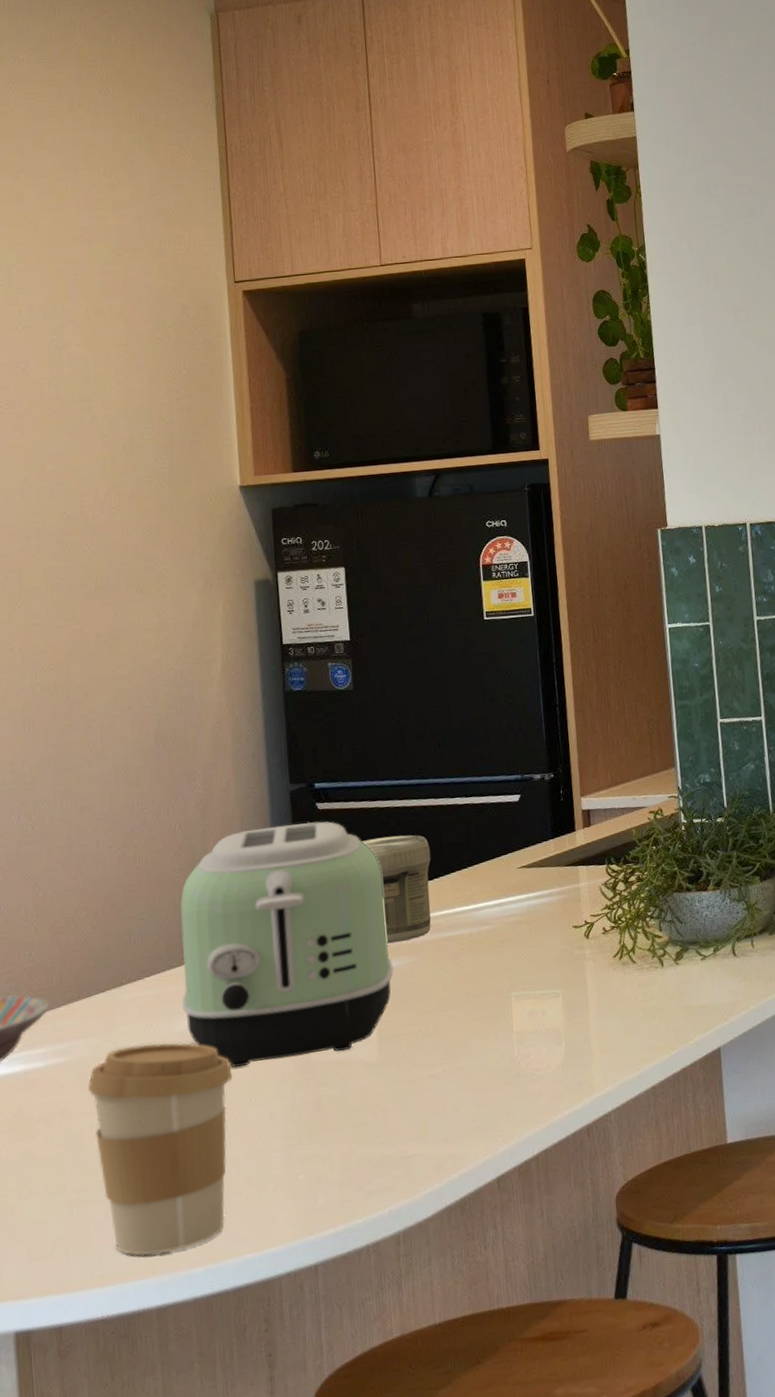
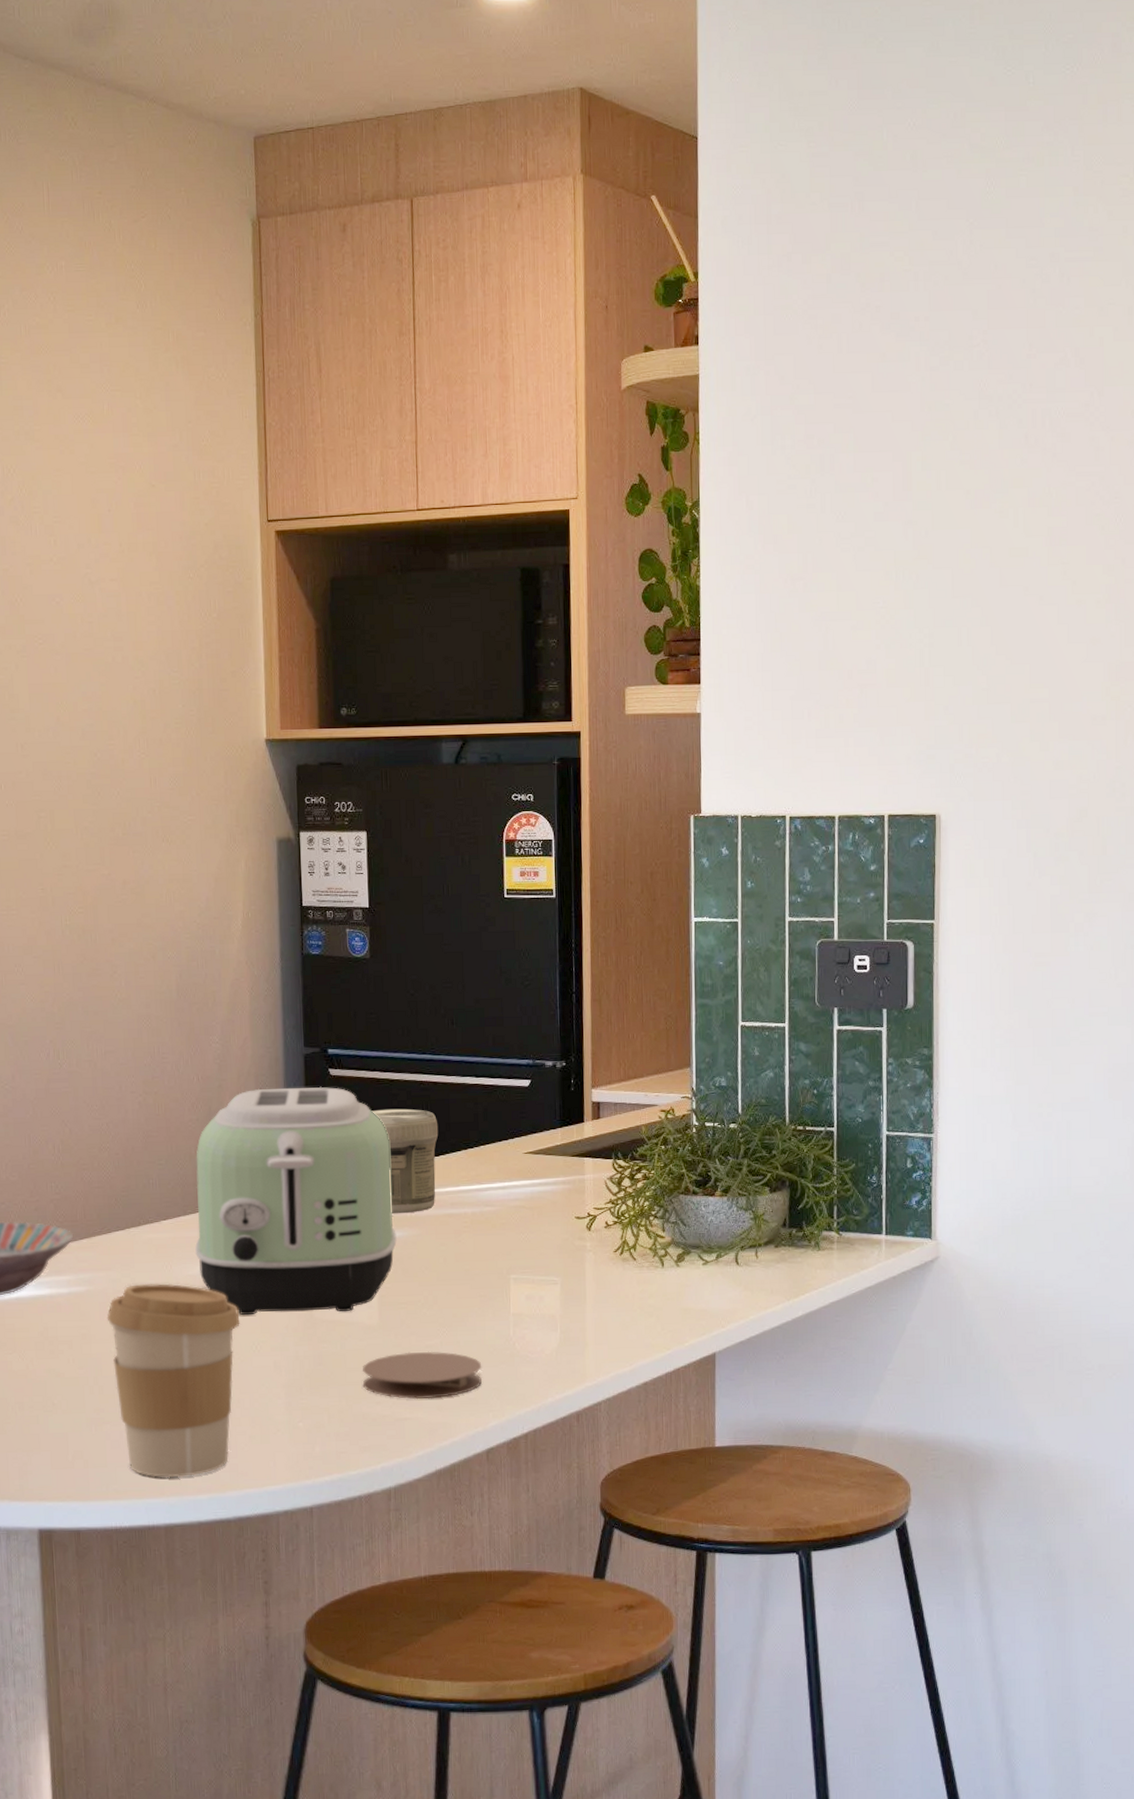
coaster: none [364,1080,488,1136] -> present [362,1351,482,1400]

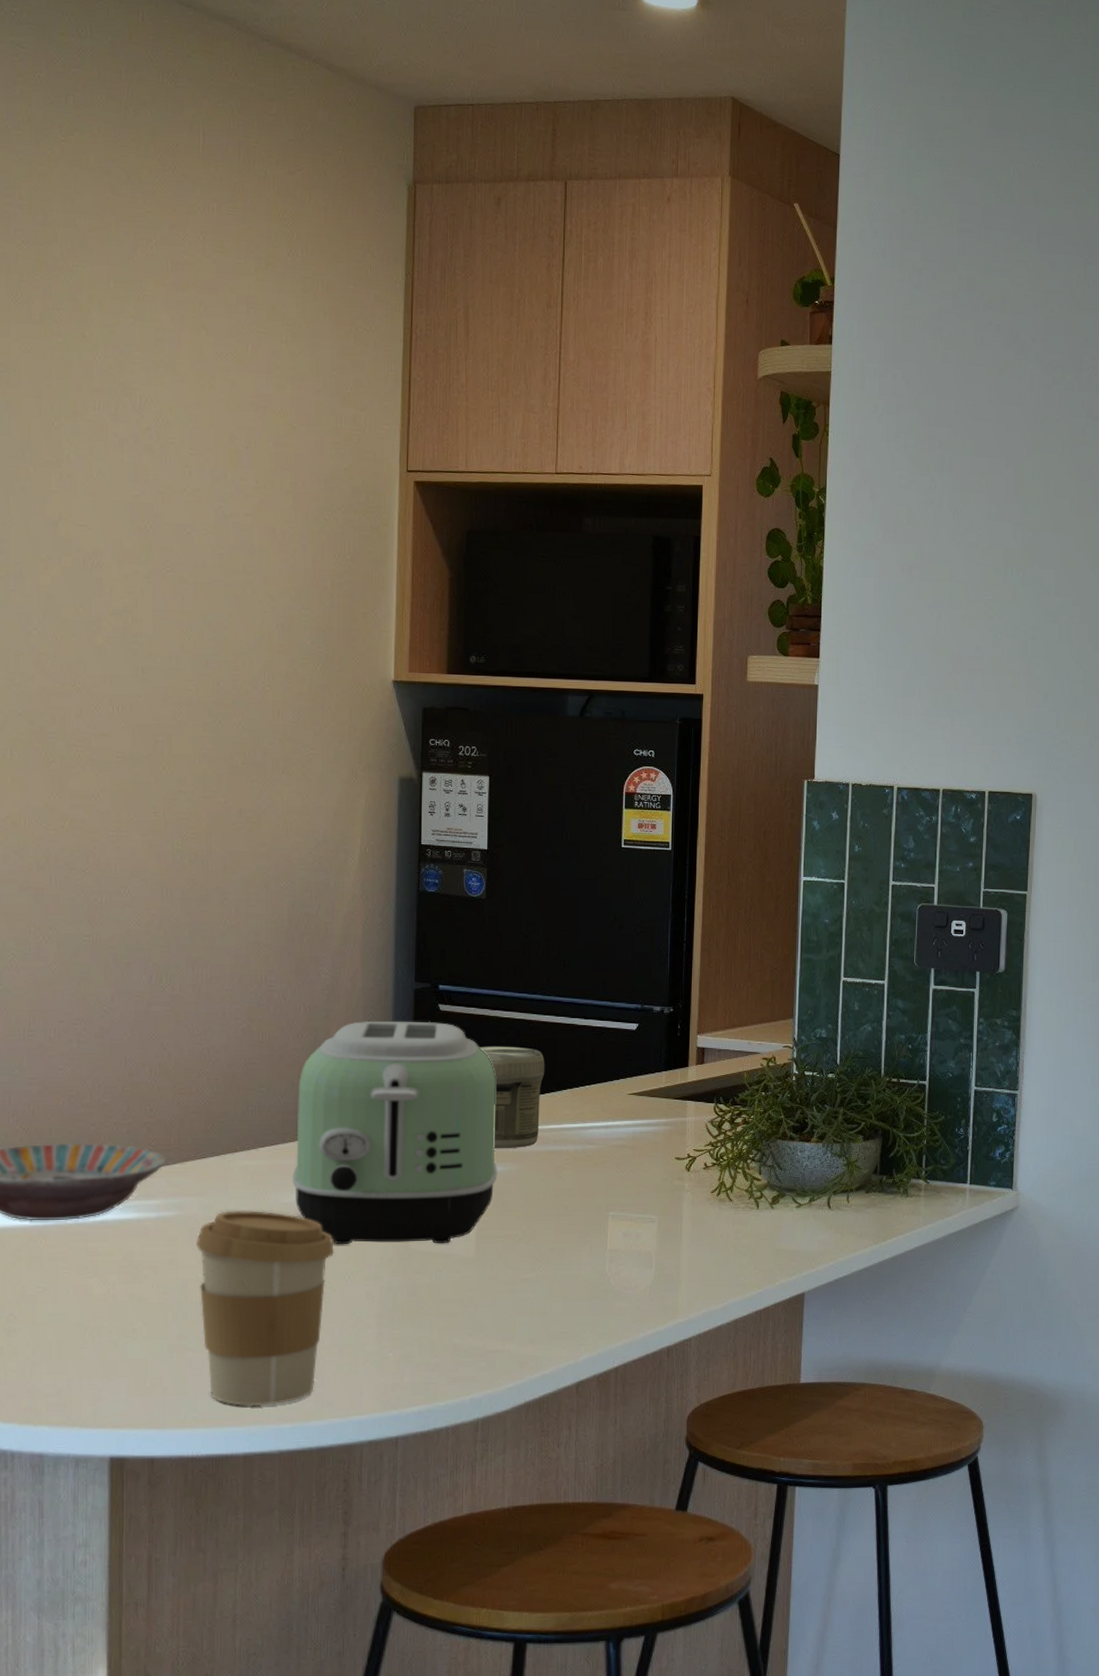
coaster: present [362,1351,482,1400] -> none [455,1284,576,1332]

